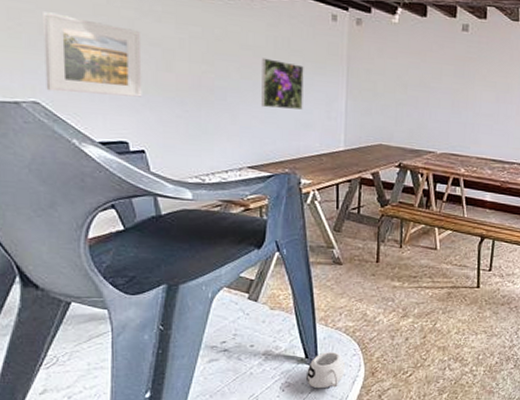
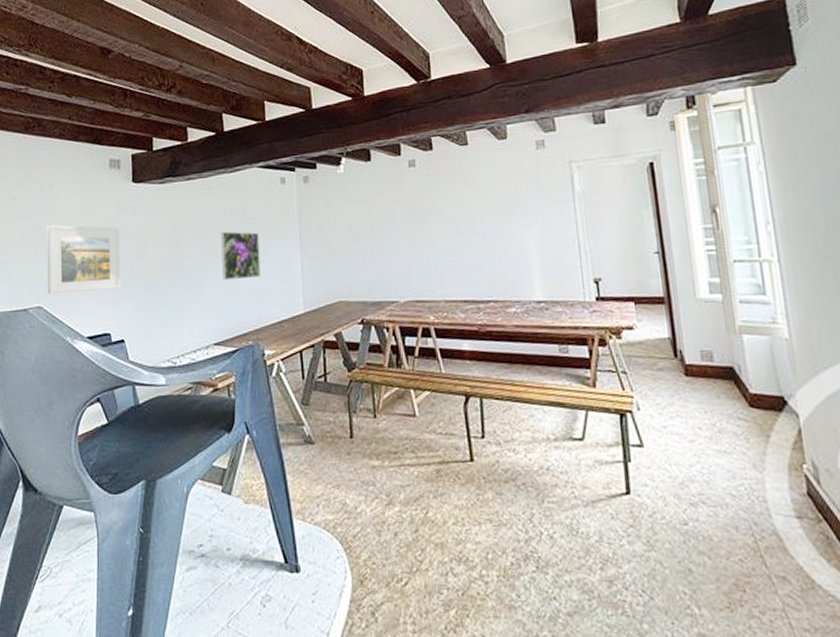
mug: present [307,351,346,389] -> none [287,553,330,604]

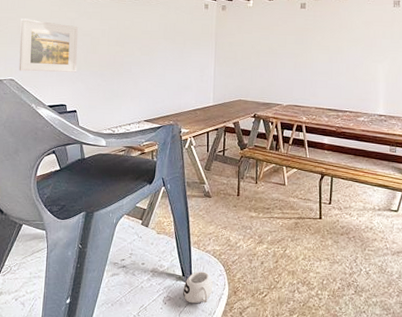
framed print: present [221,231,261,281] -> none [155,39,185,76]
mug: none [287,553,330,604] -> present [183,271,213,304]

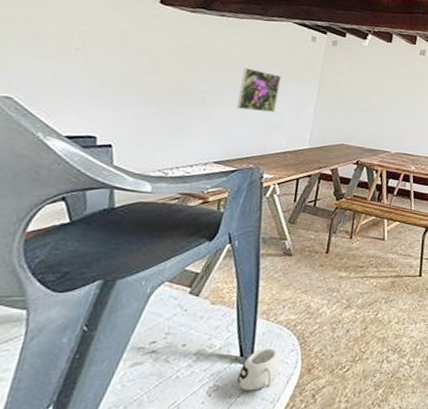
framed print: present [19,18,79,73] -> none [23,19,134,97]
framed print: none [155,39,185,76] -> present [237,68,281,112]

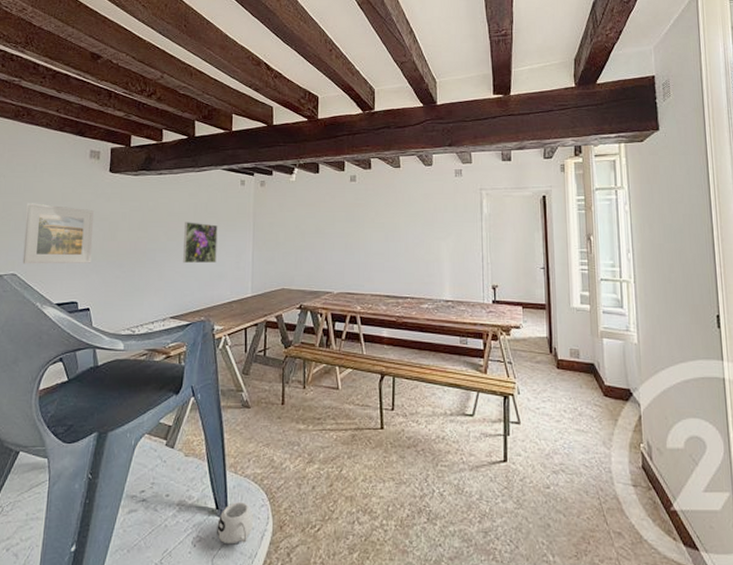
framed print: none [23,19,134,97] -> present [22,203,95,264]

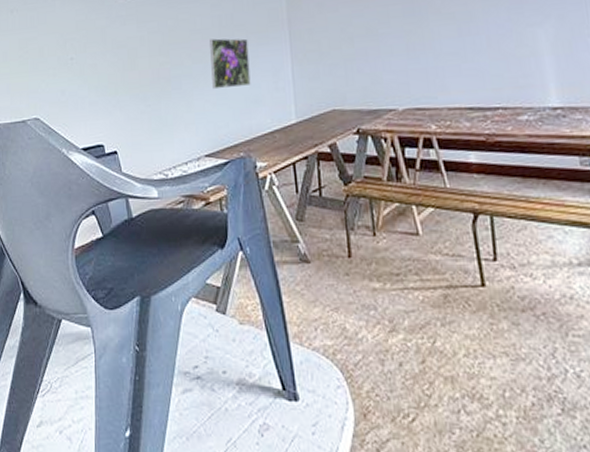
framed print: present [22,203,95,264] -> none [42,36,114,107]
mug: present [217,501,254,544] -> none [286,381,331,435]

